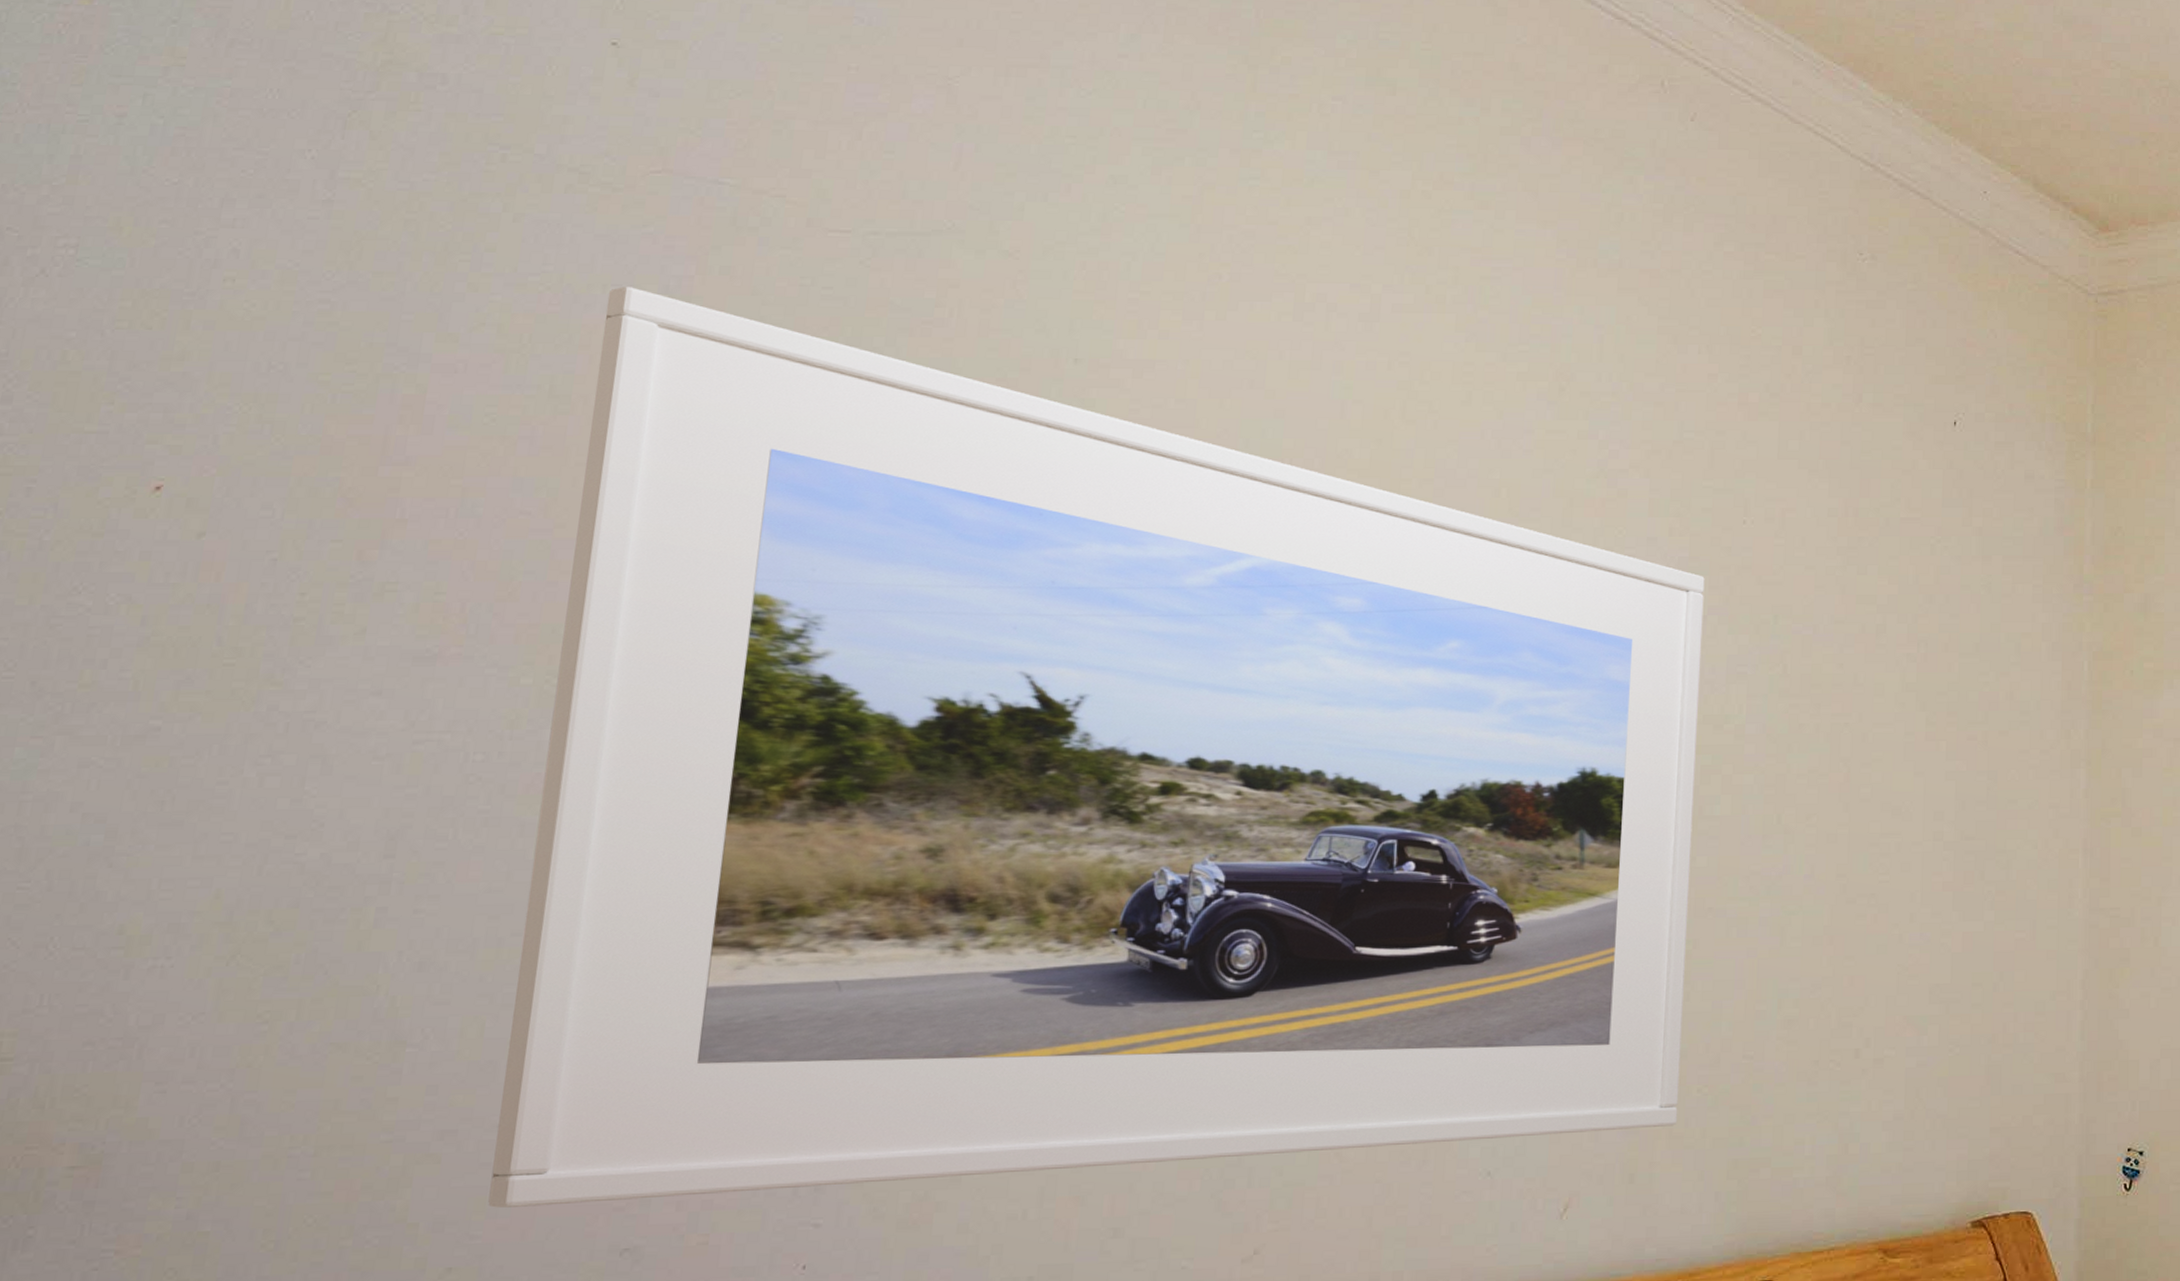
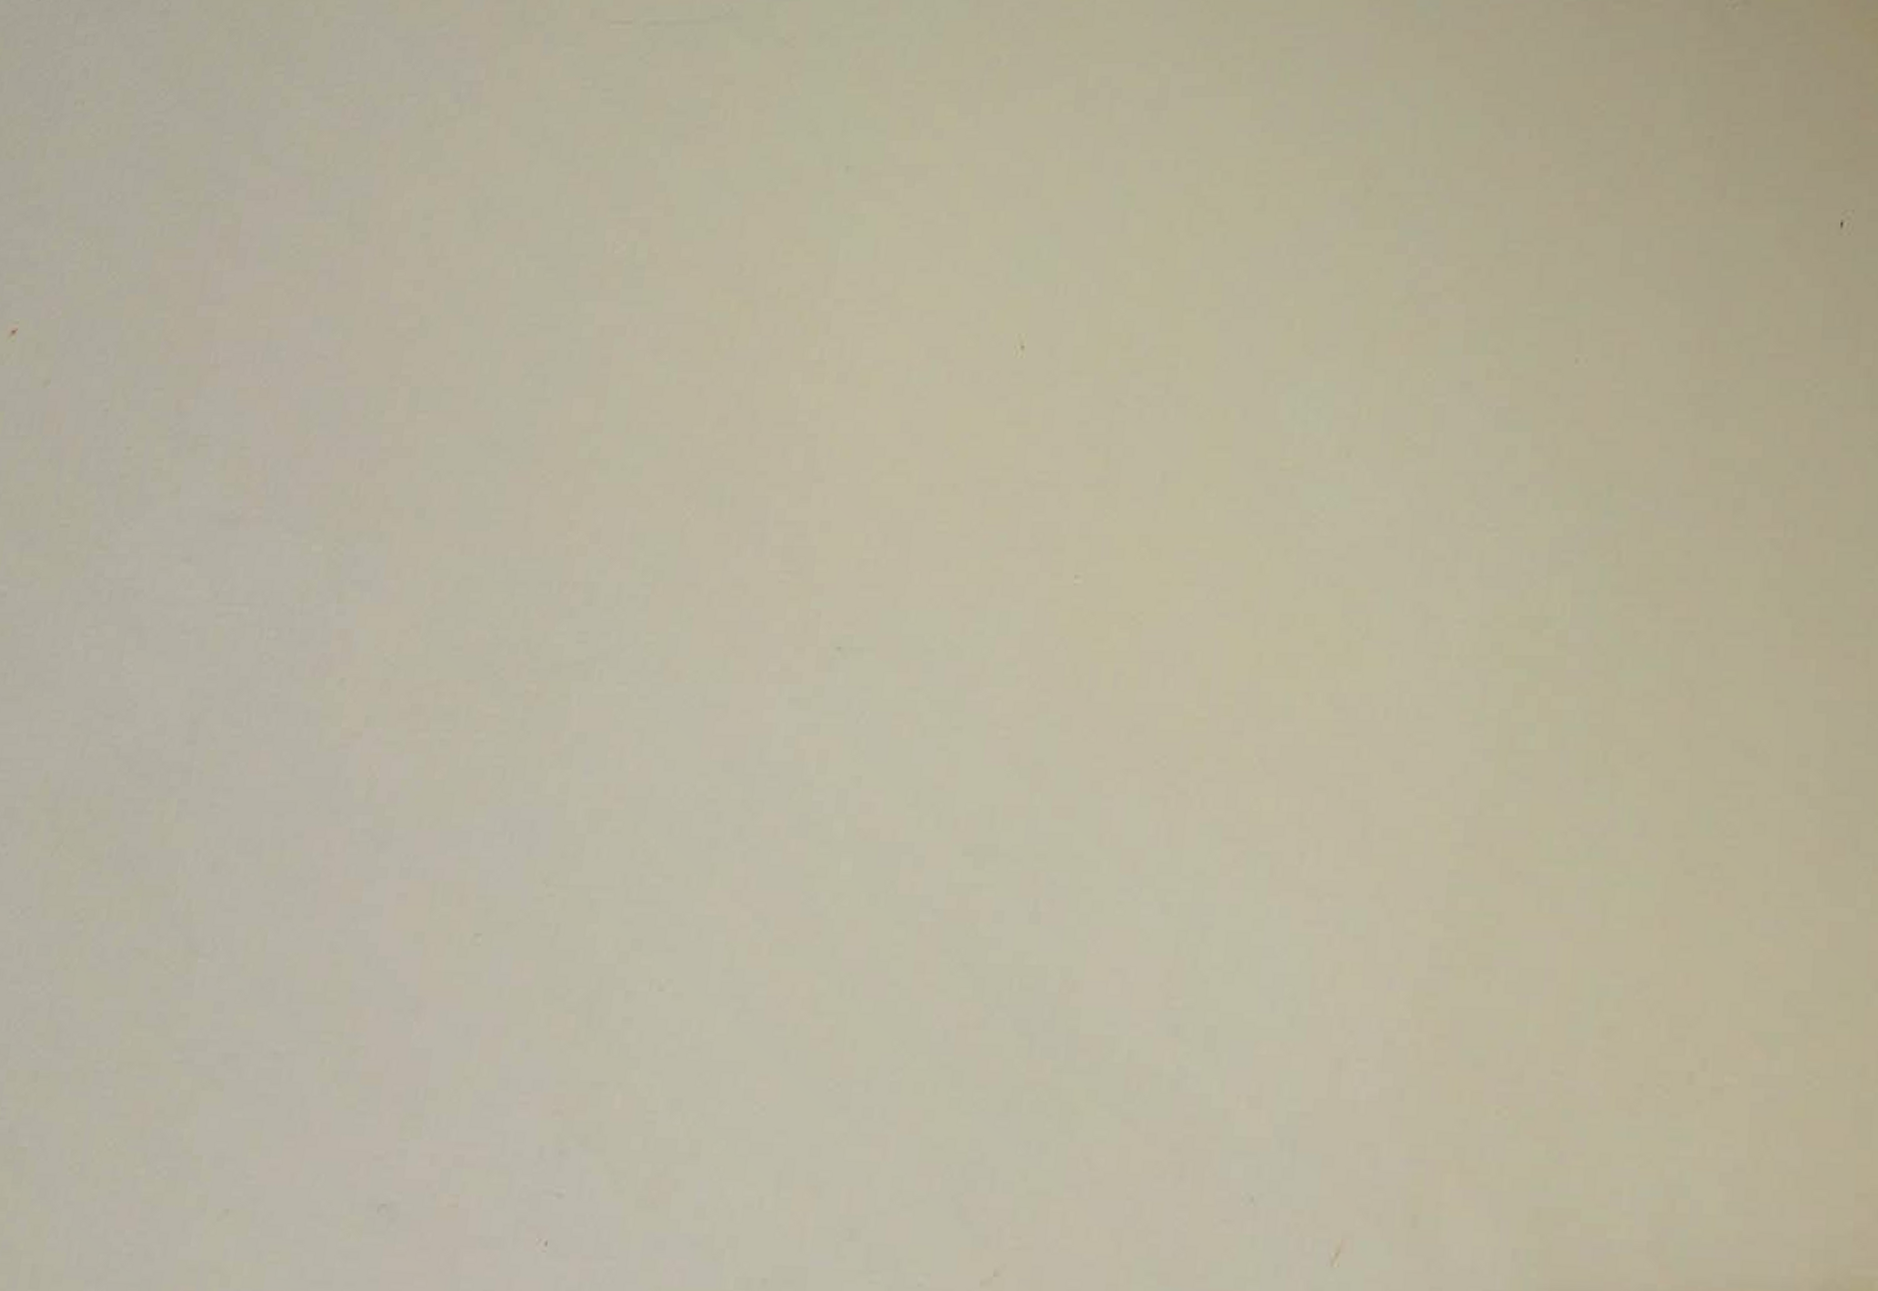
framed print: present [488,287,1705,1208] -> none [263,96,1527,1157]

